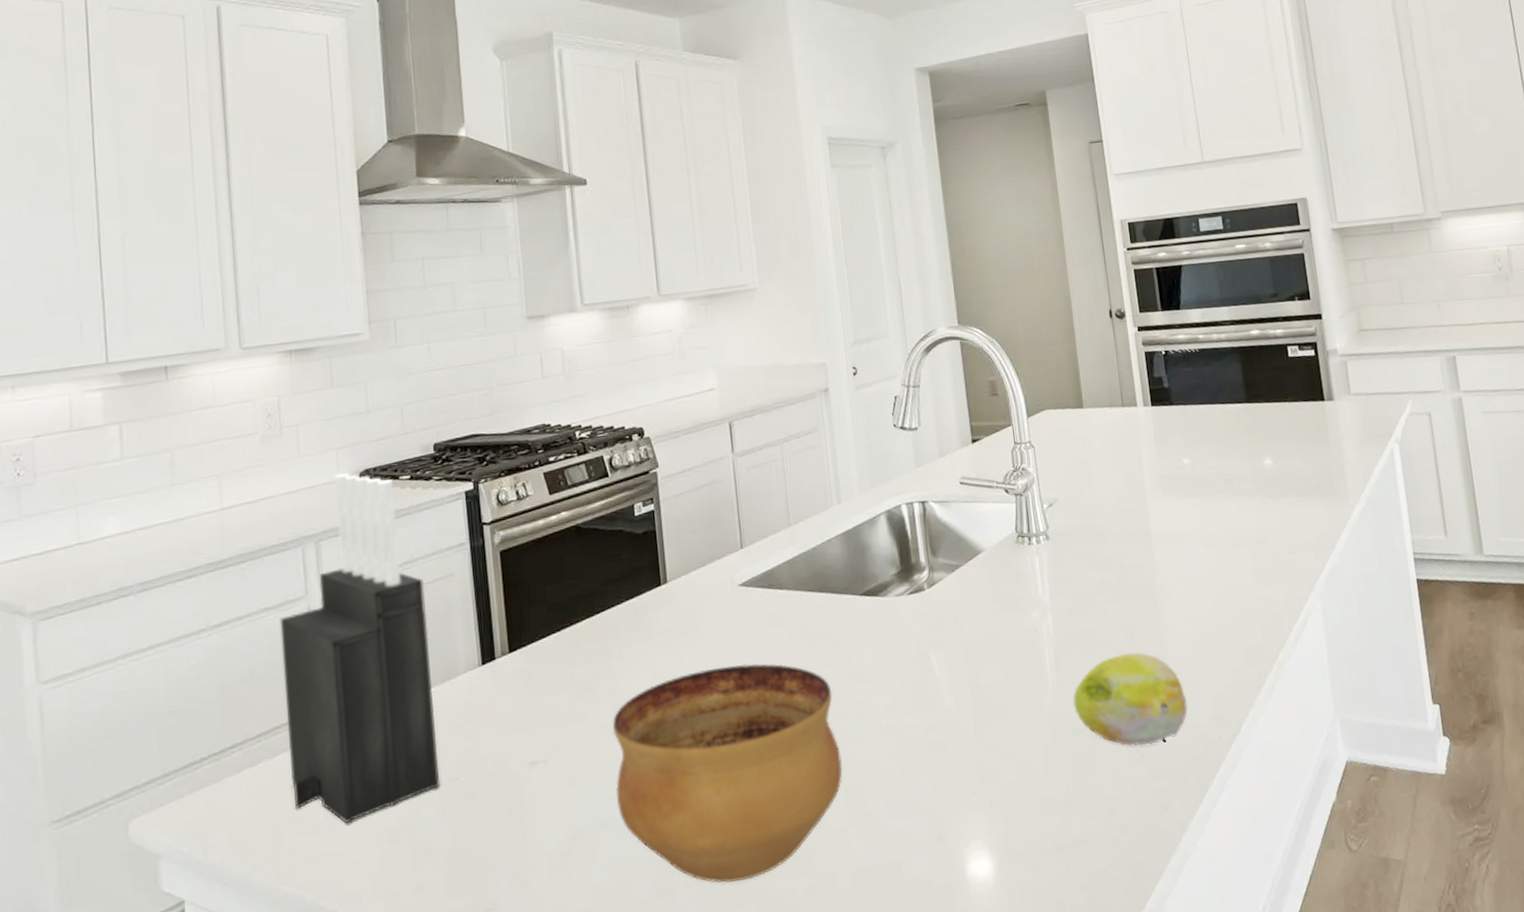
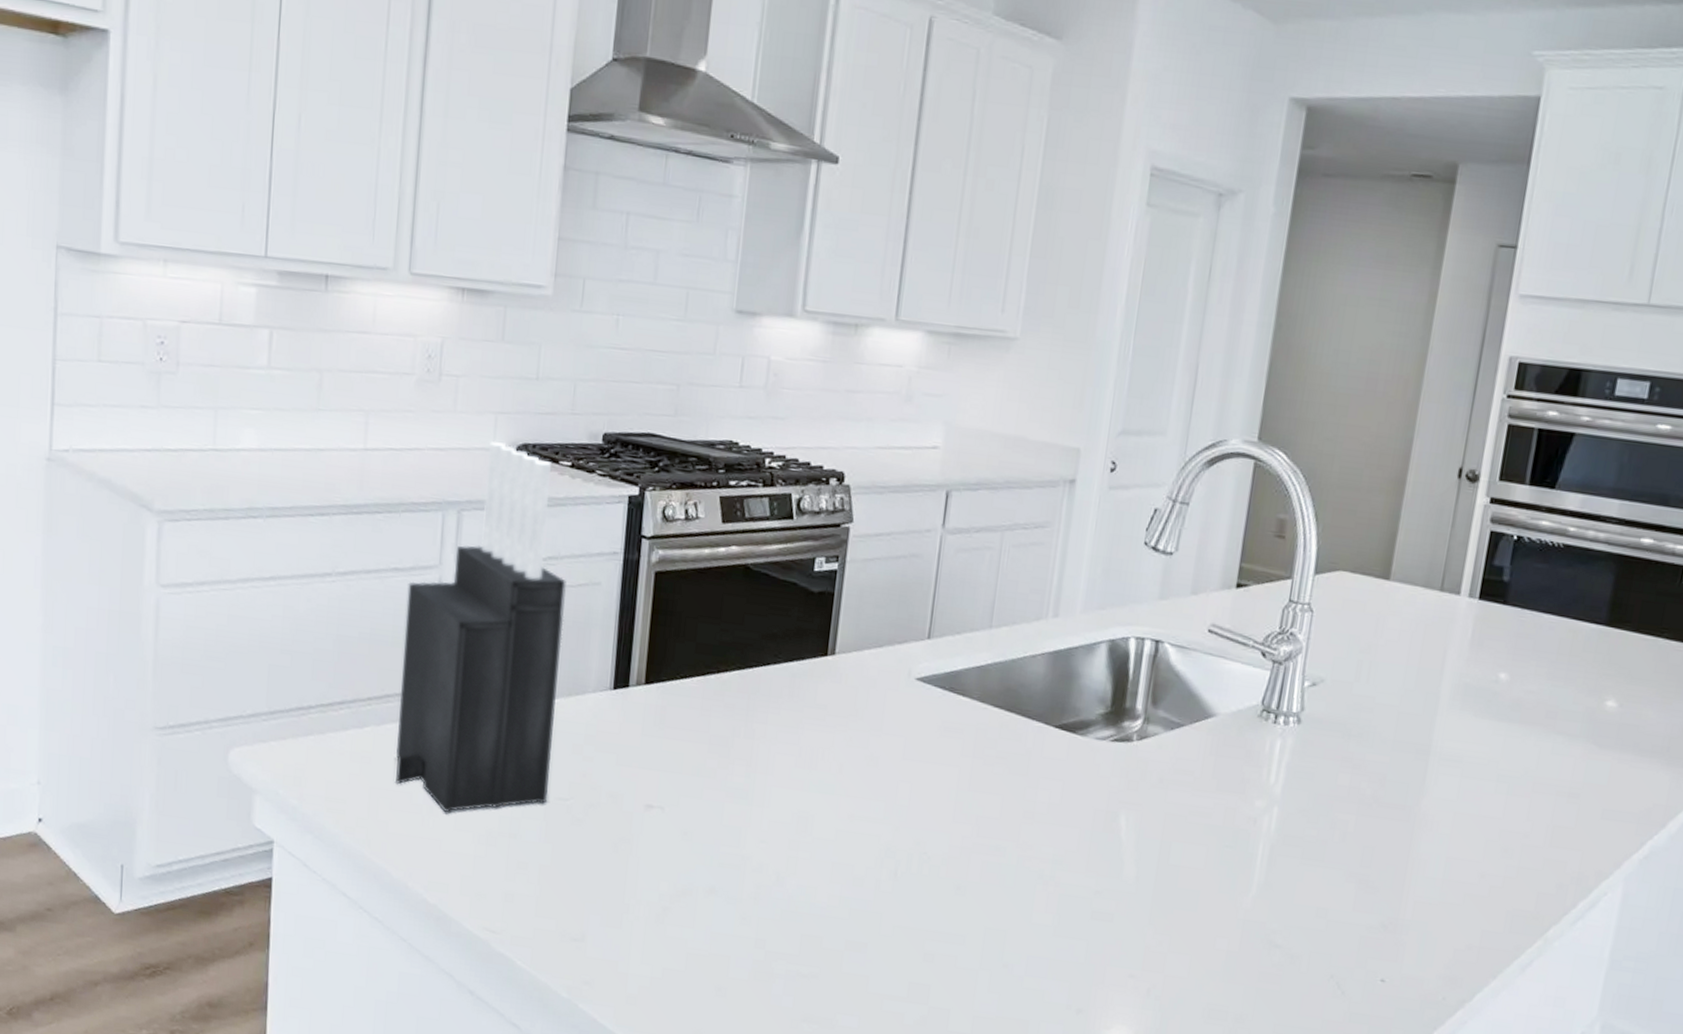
bowl: present [612,663,843,884] -> none [731,758,996,991]
fruit: present [1073,652,1188,746] -> none [1275,875,1417,984]

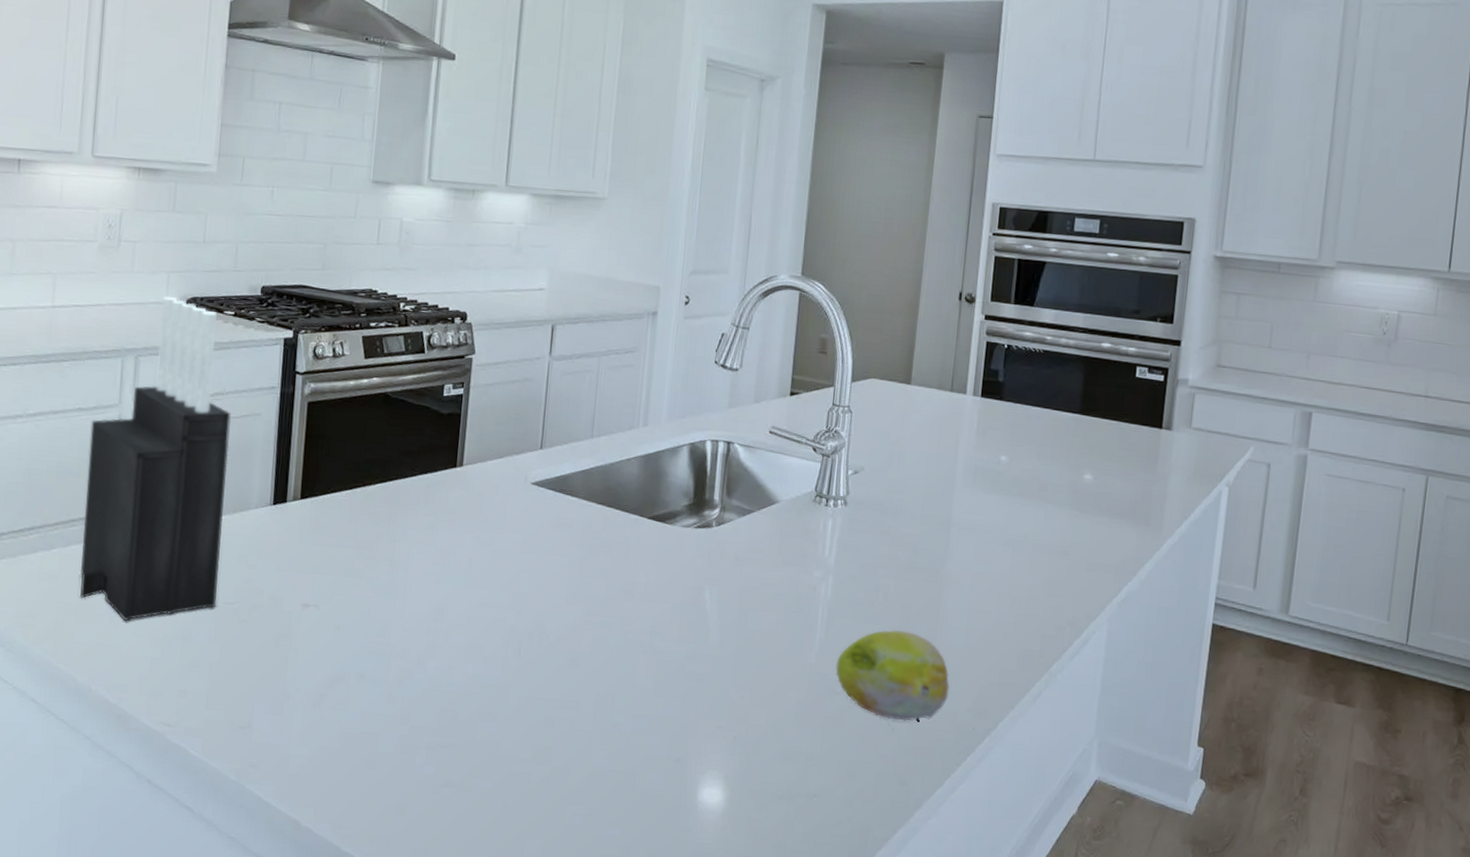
fruit: none [1275,875,1417,984] -> present [835,629,950,721]

